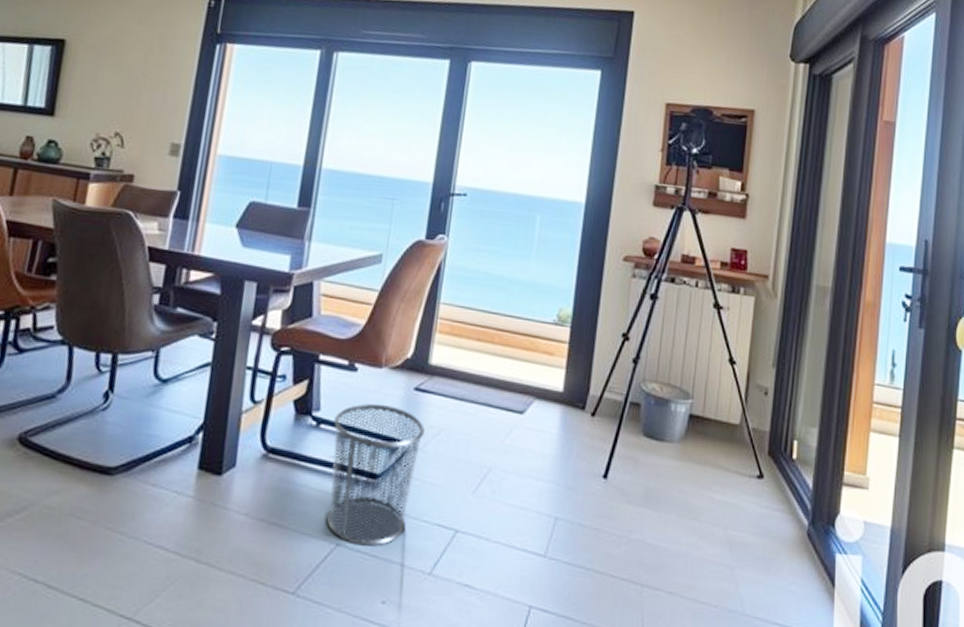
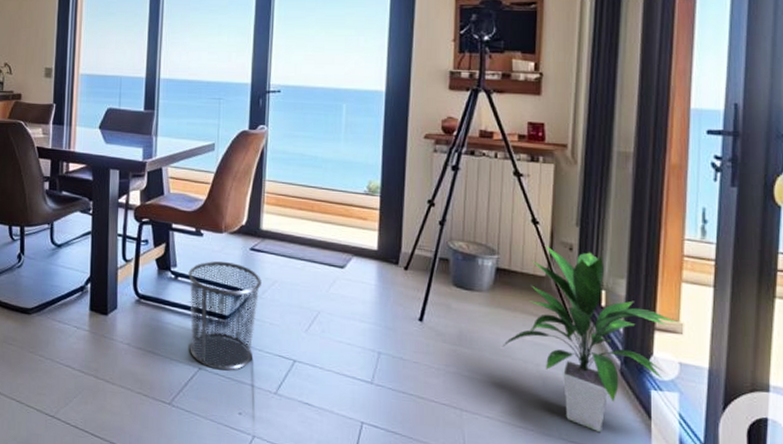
indoor plant: none [691,389,865,604] -> present [503,245,678,432]

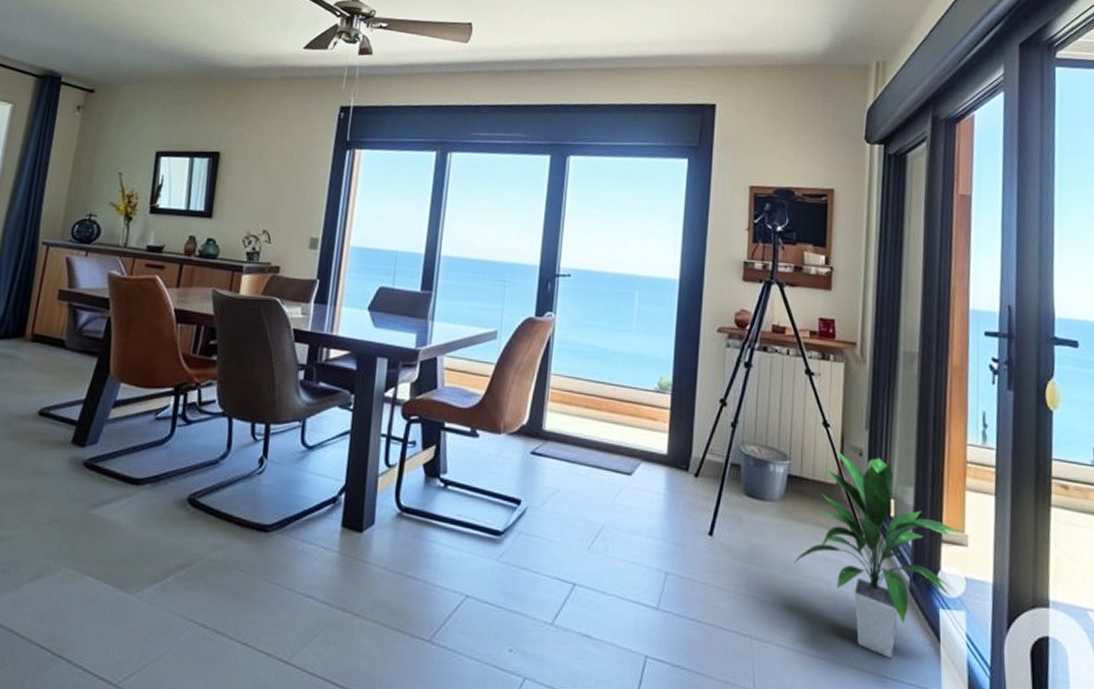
waste bin: present [188,261,261,371] -> none [456,467,542,598]

